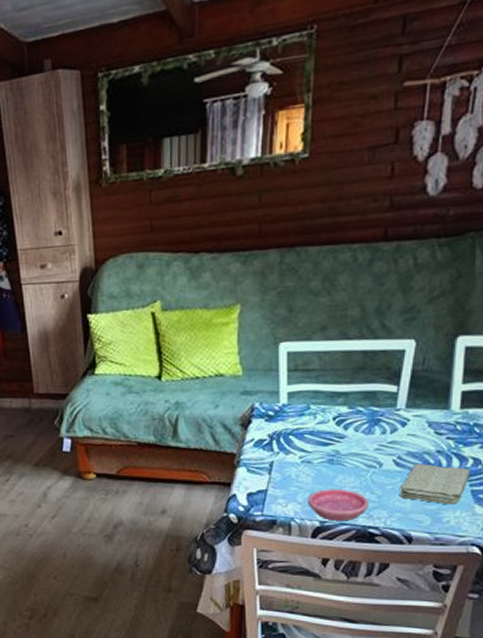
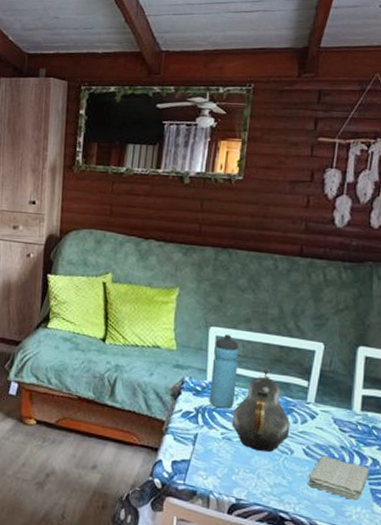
water bottle: none [283,348,316,431] -> present [209,334,239,409]
saucer: present [308,488,369,521] -> none [226,467,280,502]
teapot: none [311,379,378,469] -> present [231,368,290,452]

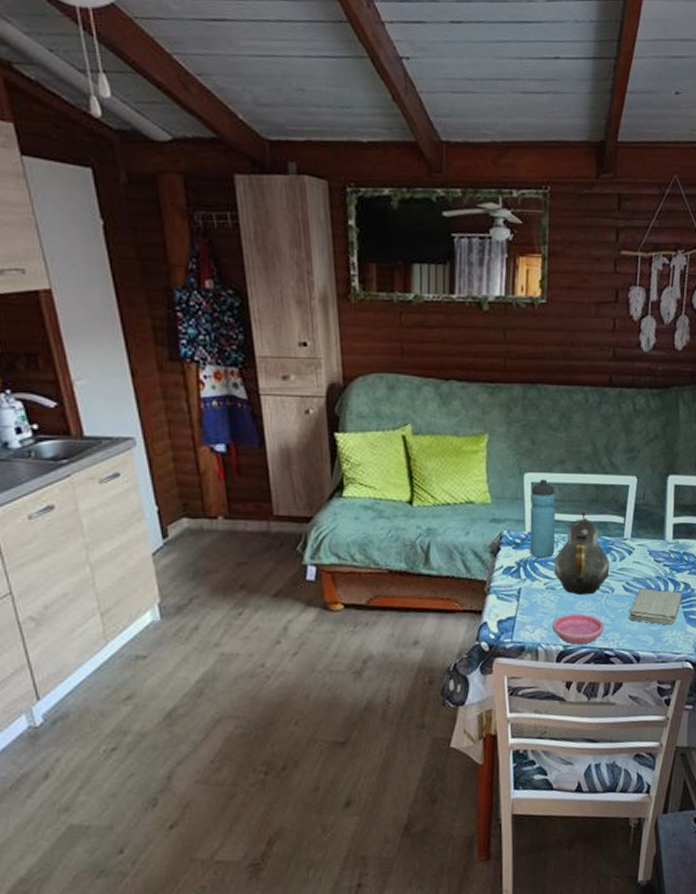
saucer: none [226,467,280,502] -> present [552,613,604,645]

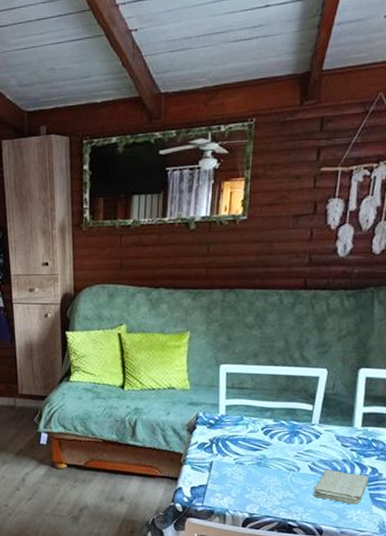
water bottle: present [529,479,556,559] -> none [222,370,248,437]
saucer: present [552,613,604,645] -> none [240,487,289,514]
teapot: present [554,510,610,595] -> none [243,398,297,471]

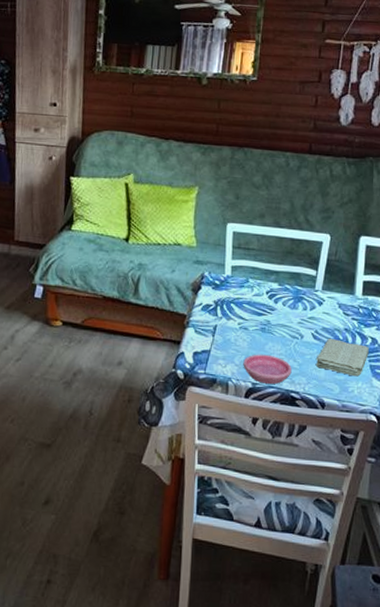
saucer: none [240,487,289,514] -> present [243,354,292,384]

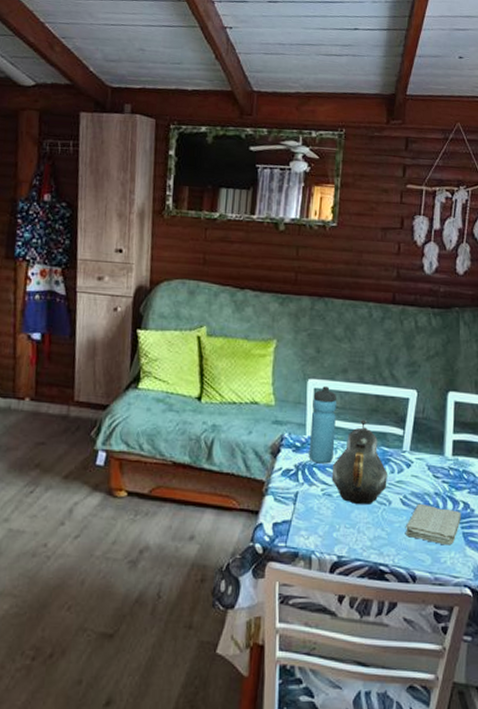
water bottle: none [227,230,255,301] -> present [308,386,337,464]
saucer: present [243,354,292,384] -> none [327,523,380,556]
teapot: none [248,260,300,338] -> present [331,419,387,504]

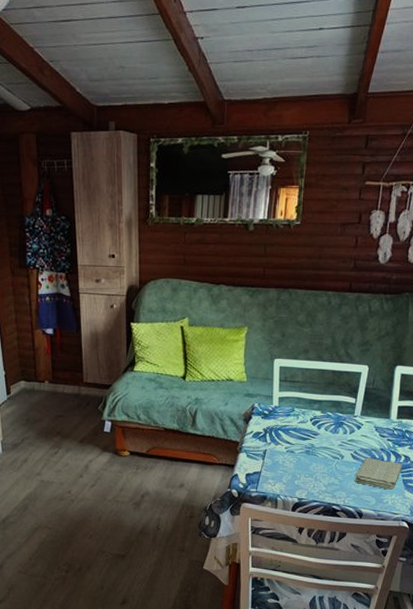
water bottle: present [308,386,337,464] -> none [275,365,299,427]
teapot: present [331,419,387,504] -> none [294,391,341,459]

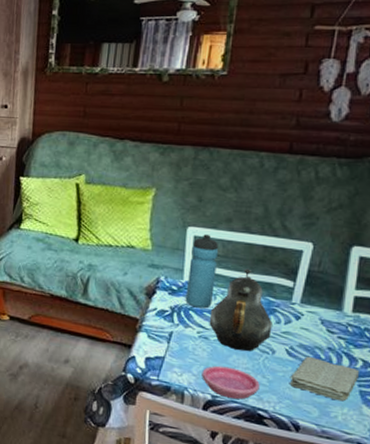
water bottle: none [275,365,299,427] -> present [185,234,219,309]
saucer: none [290,473,333,498] -> present [202,365,260,399]
teapot: none [294,391,341,459] -> present [209,268,273,351]

